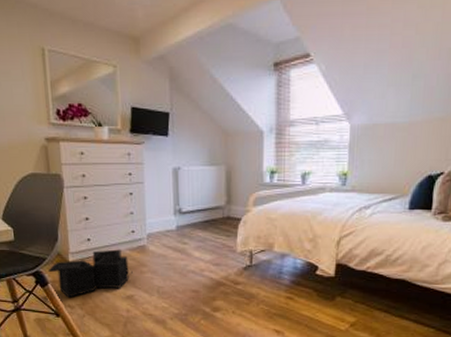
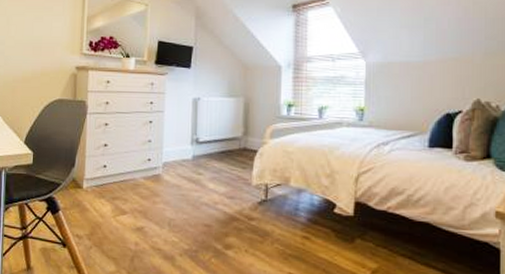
storage bin: present [48,249,133,298] -> none [61,177,145,227]

